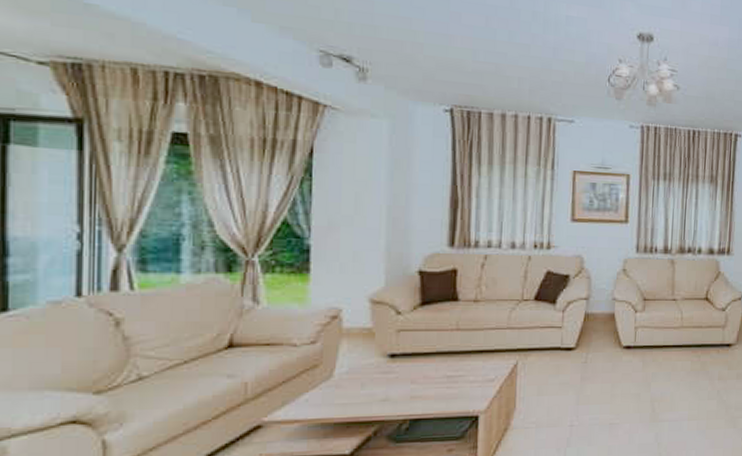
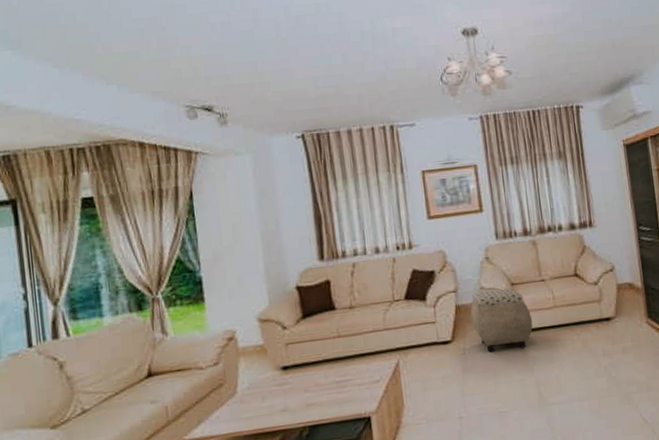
ottoman: none [598,302,658,364] -> present [470,287,533,353]

